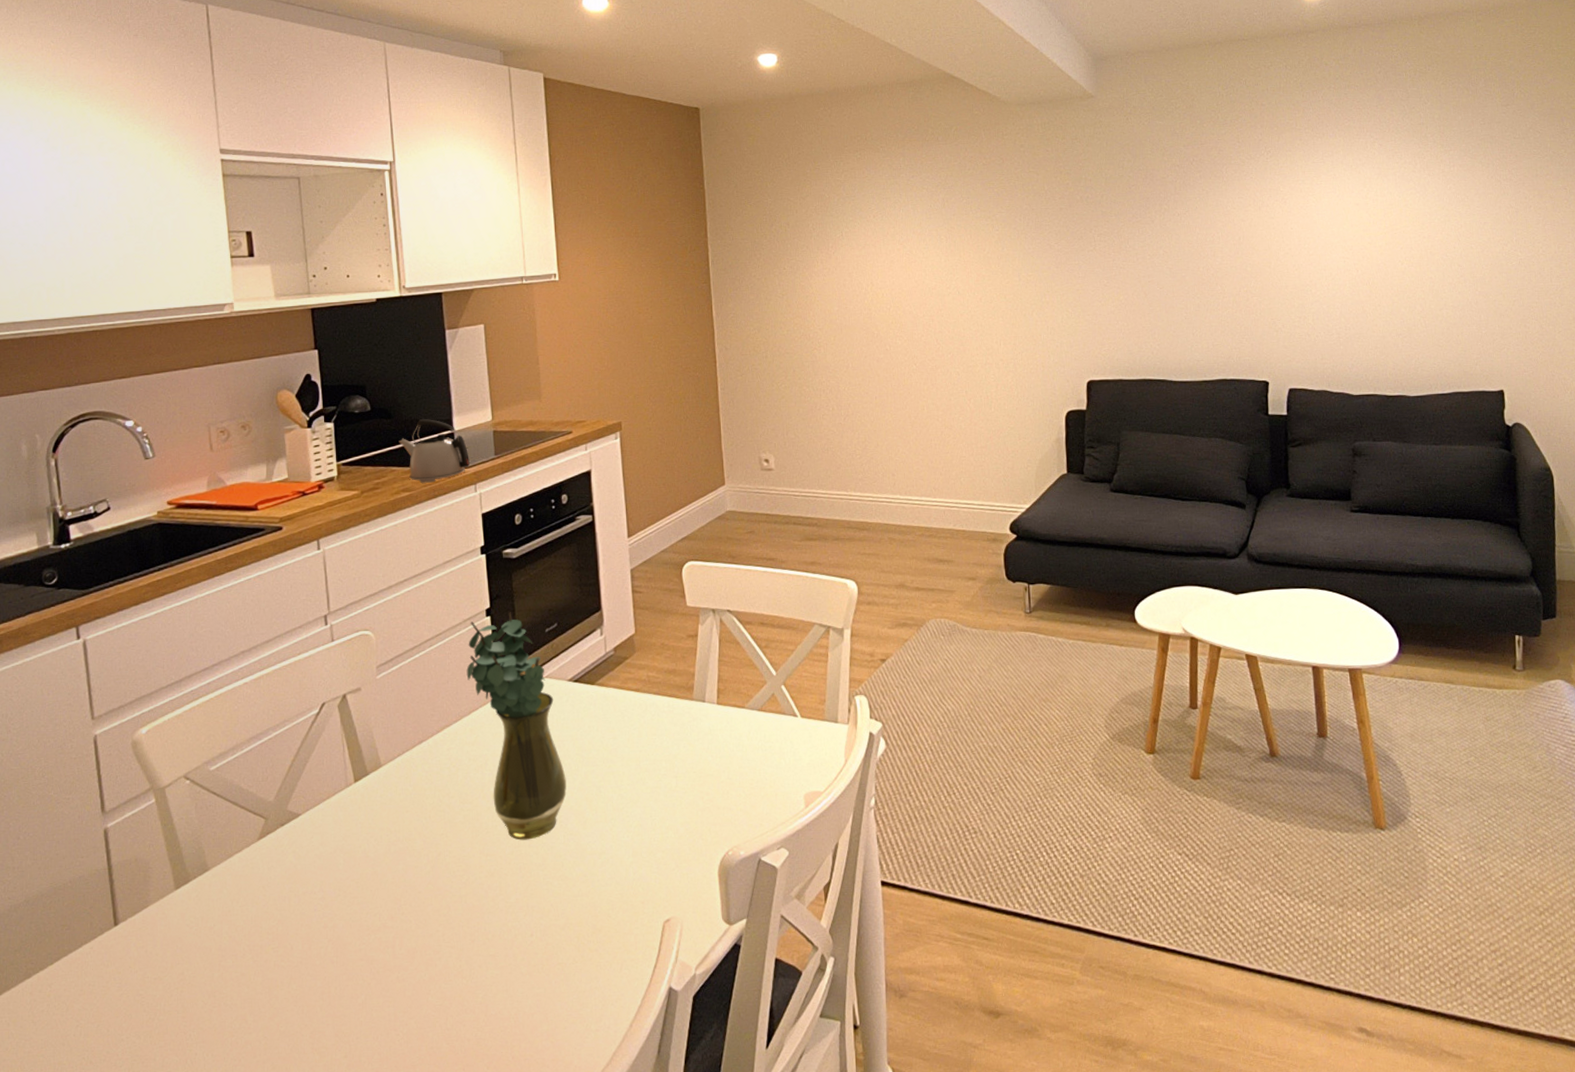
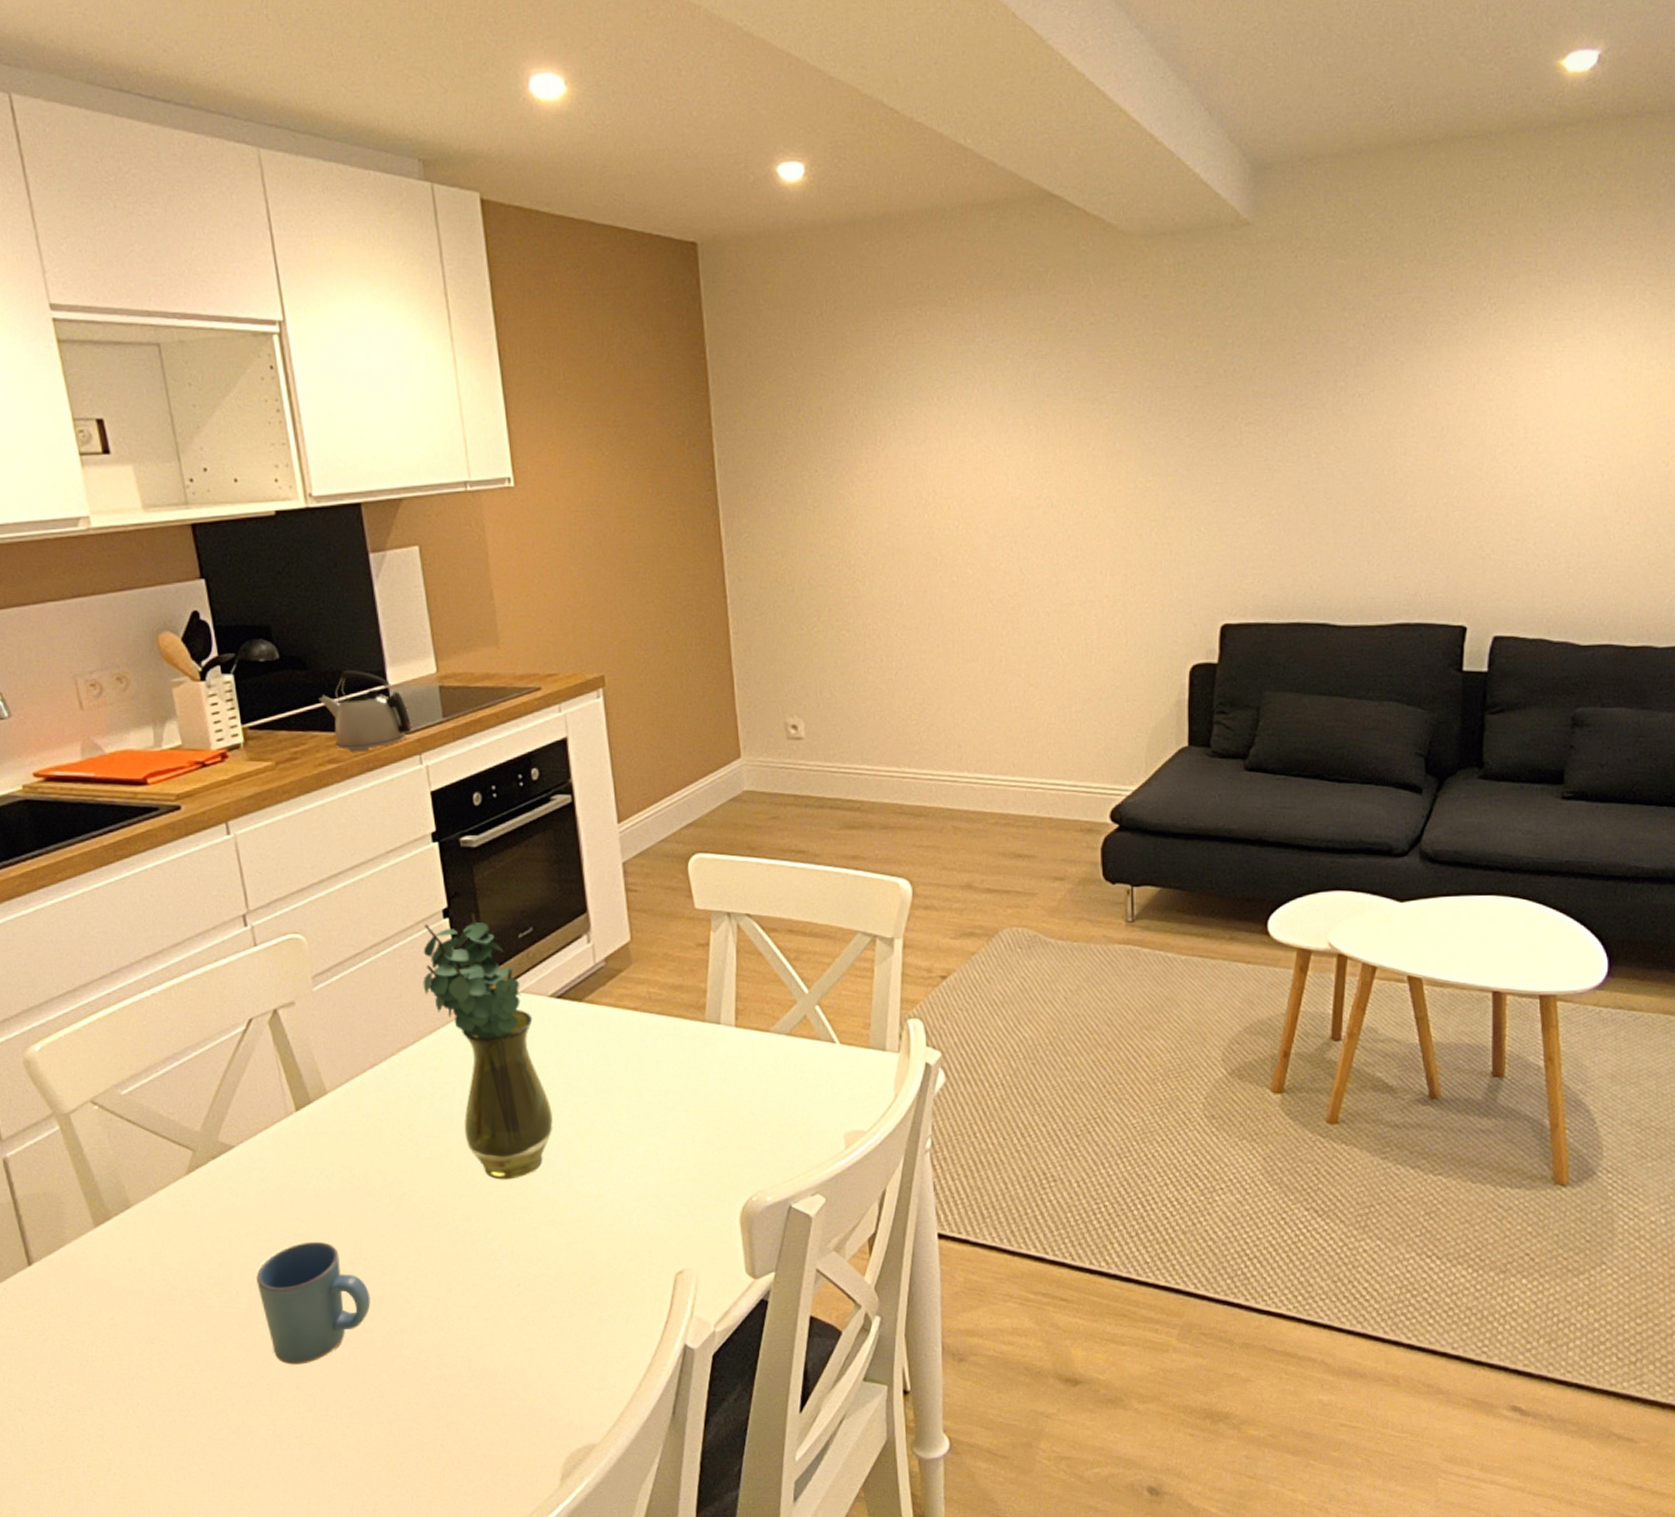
mug: none [309,898,405,1014] -> present [256,1241,371,1365]

